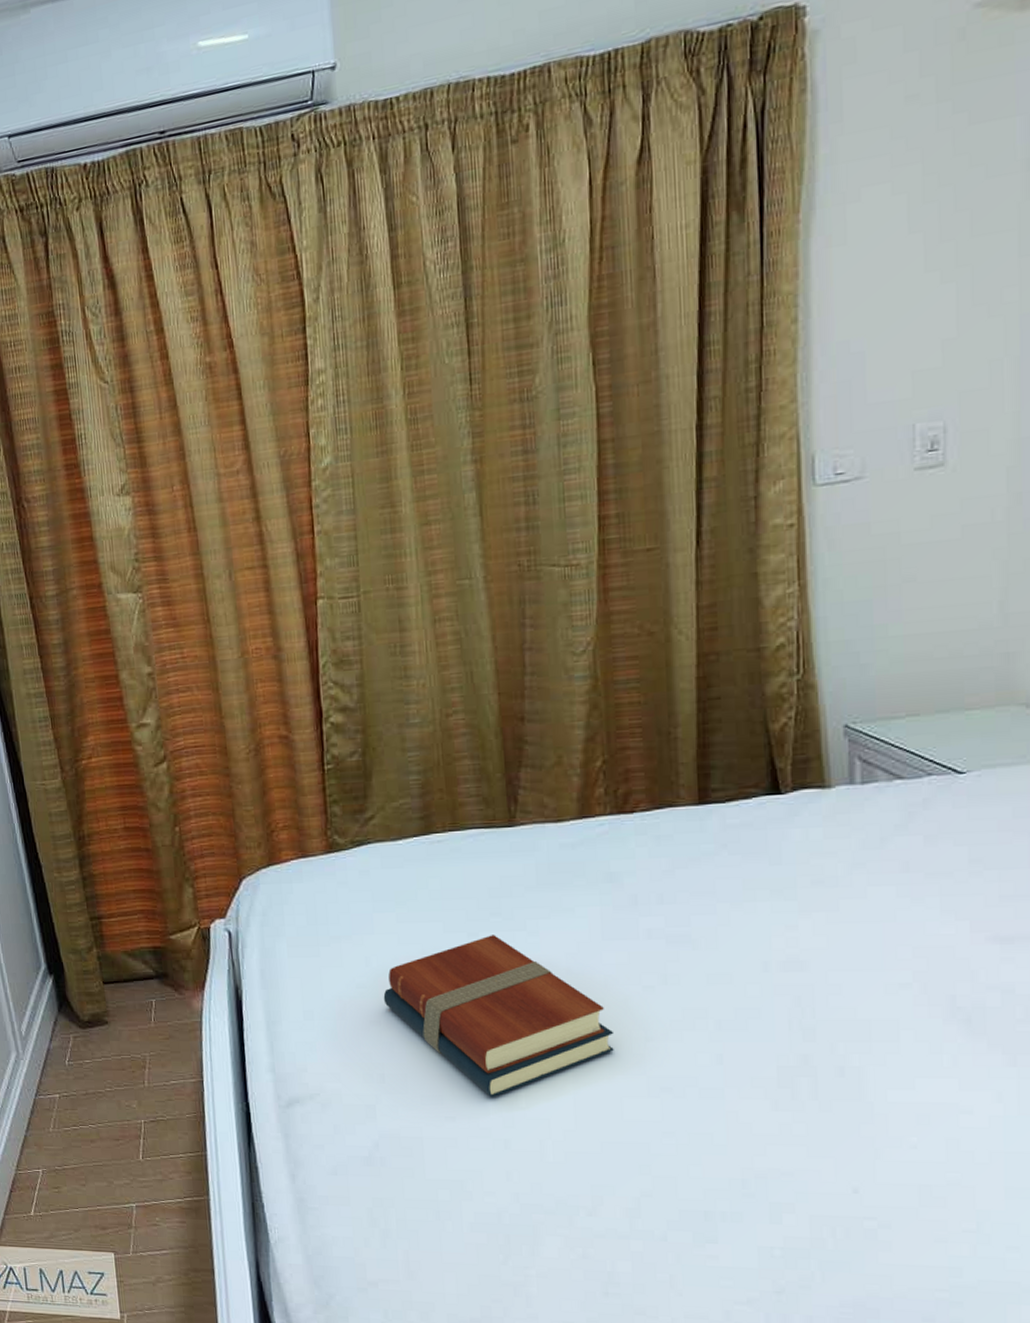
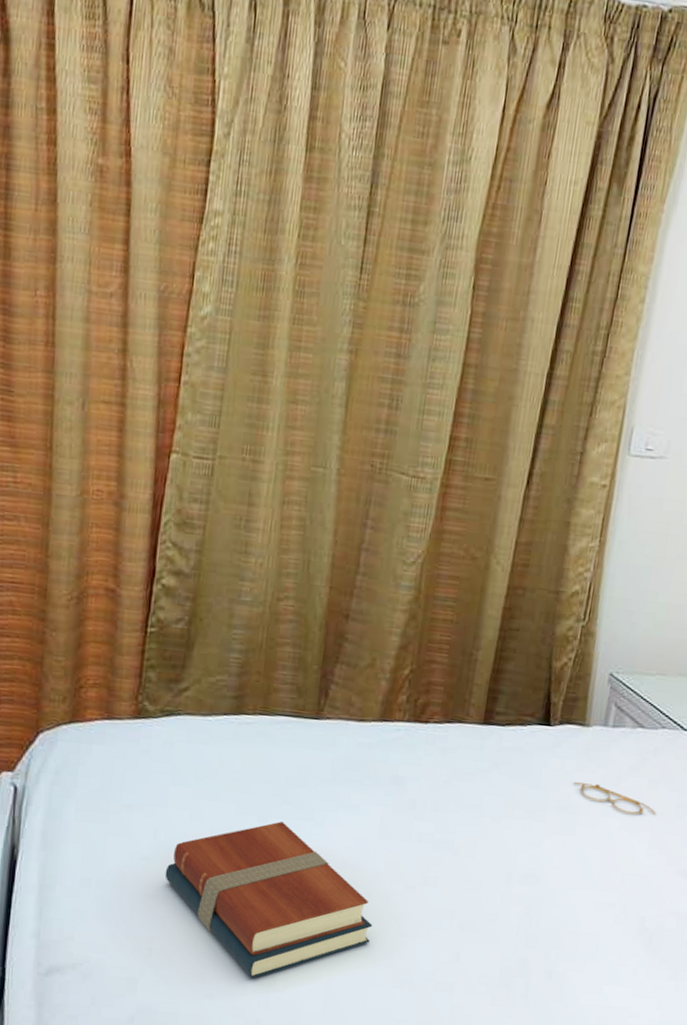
glasses: none [823,849,943,879] -> present [573,781,656,815]

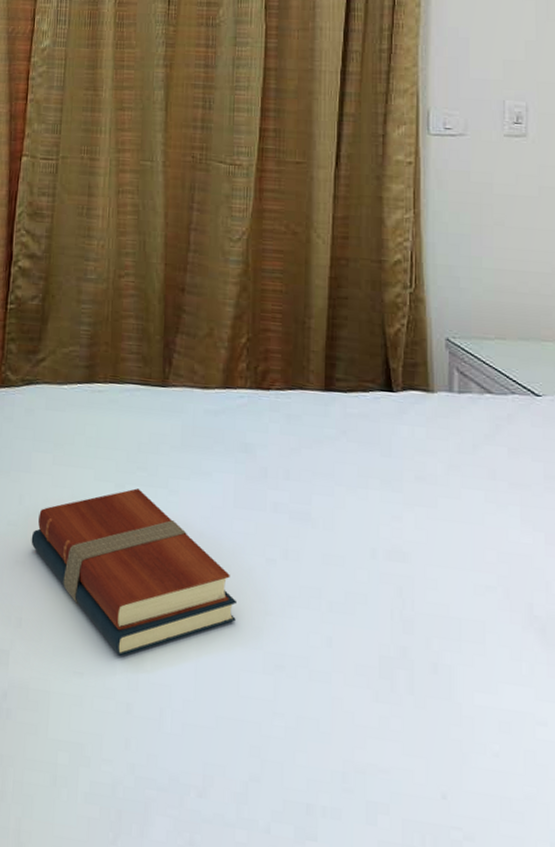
glasses: present [573,781,656,815] -> none [426,450,523,487]

